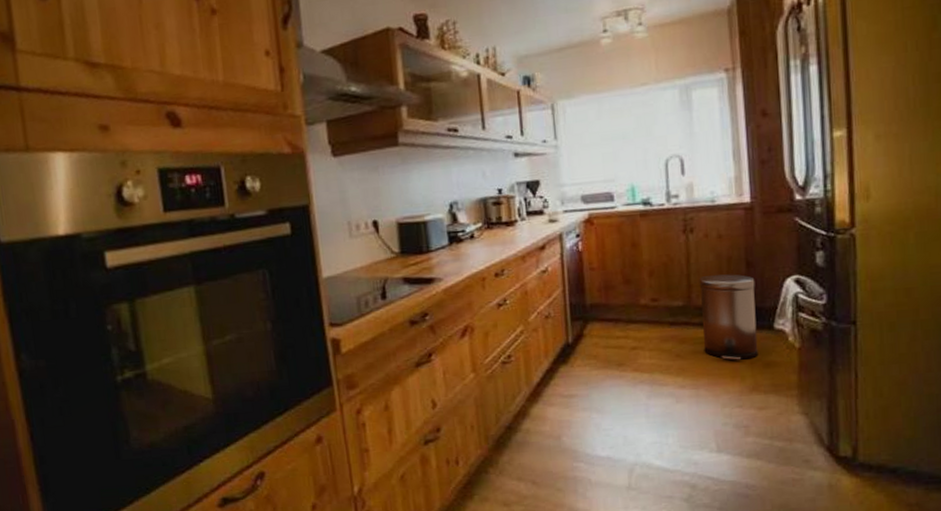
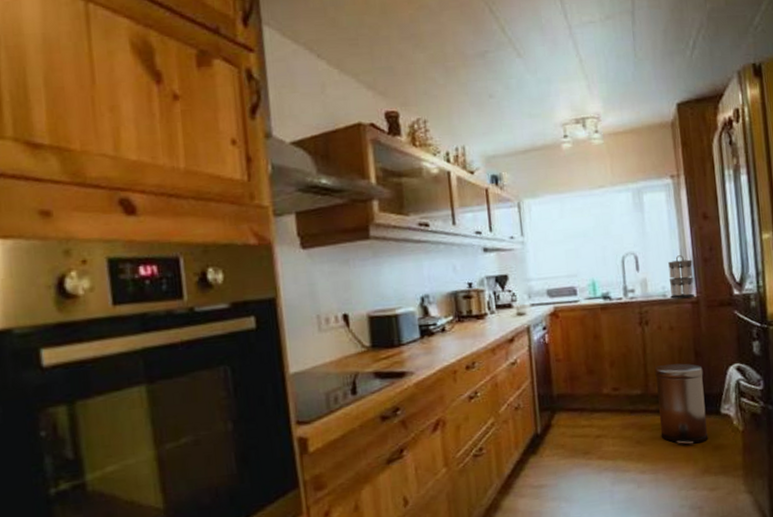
spice rack: none [718,157,748,206] -> present [668,255,695,300]

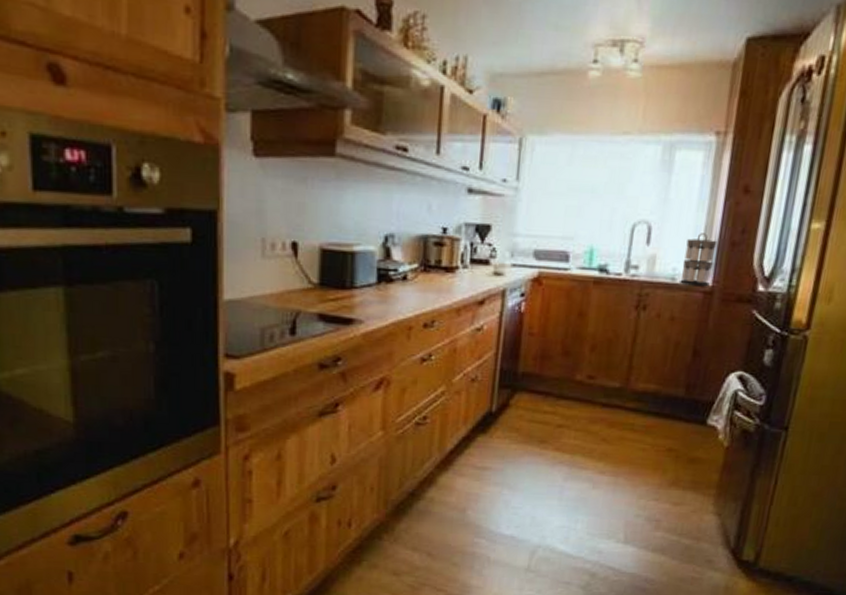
pedal bin: present [654,363,708,445] -> none [631,358,699,453]

